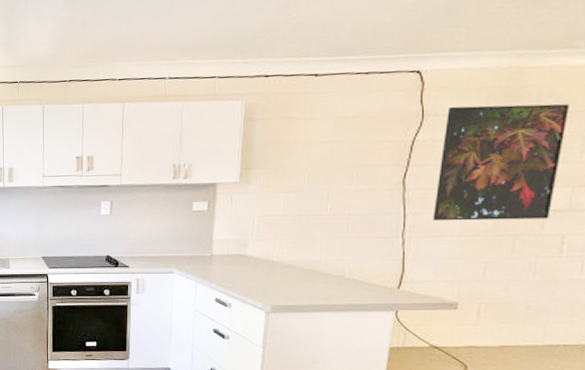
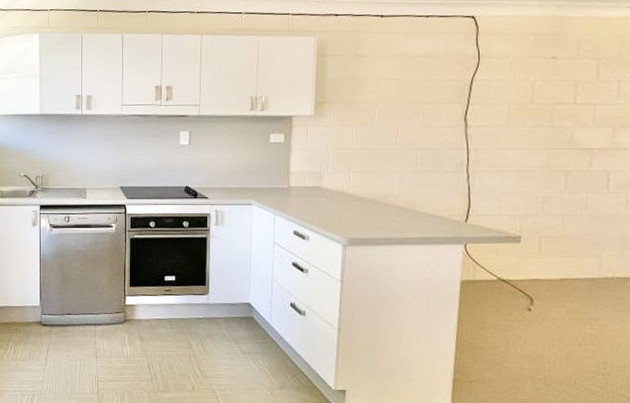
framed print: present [432,104,569,221] -> none [493,50,605,157]

